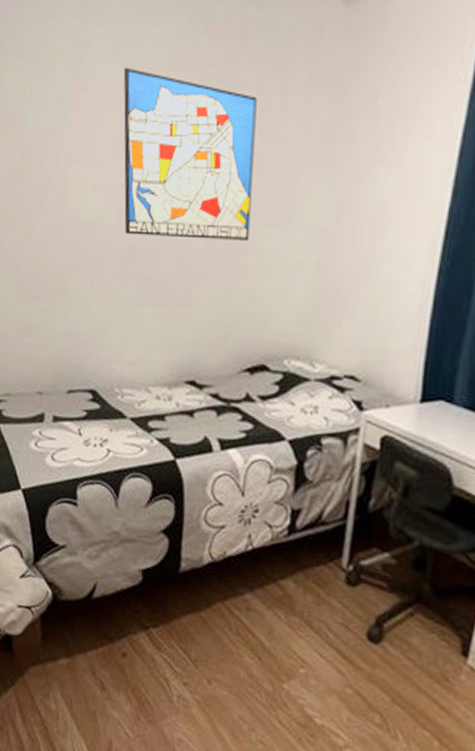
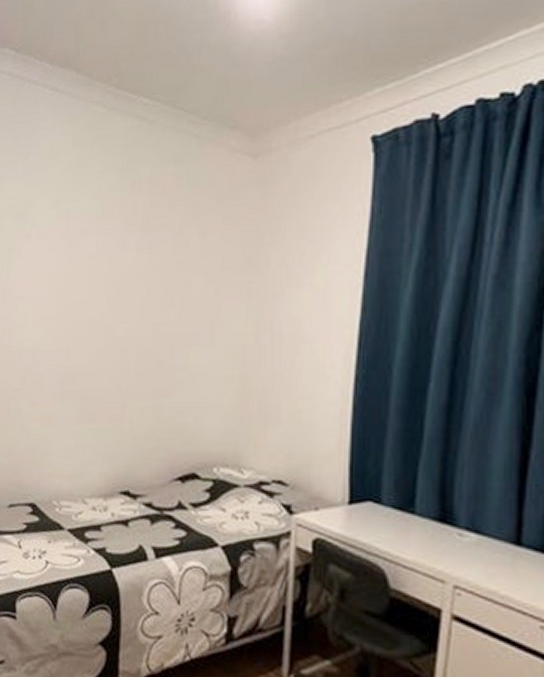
wall art: present [123,67,257,240] -> none [61,218,179,360]

